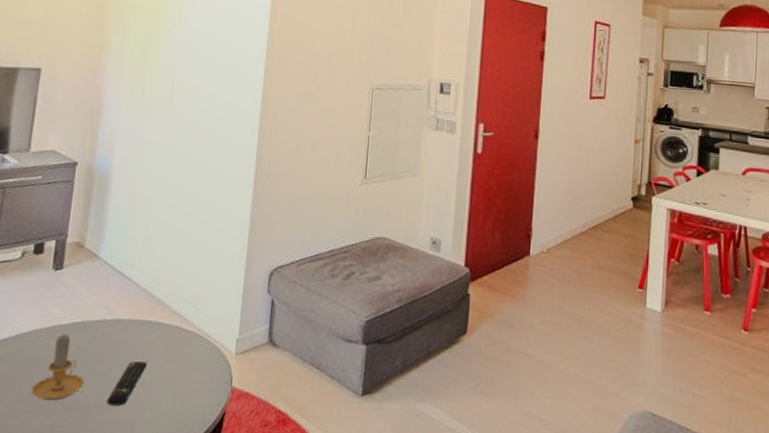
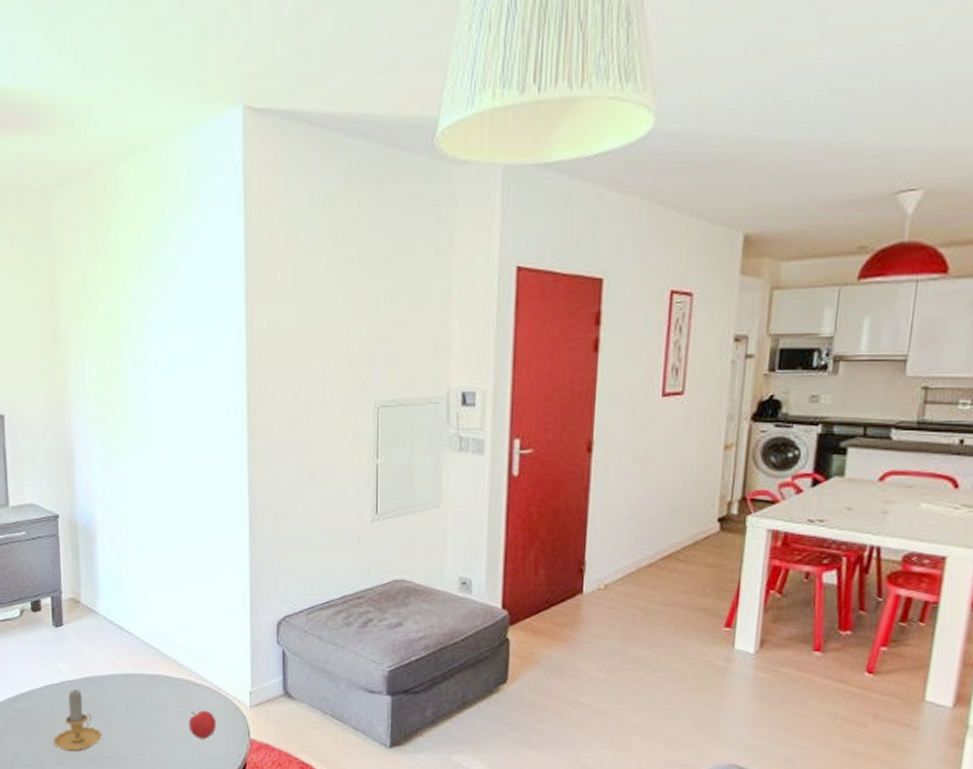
remote control: present [106,361,147,406] -> none [126,714,161,757]
fruit: none [173,357,202,387] -> present [188,710,217,739]

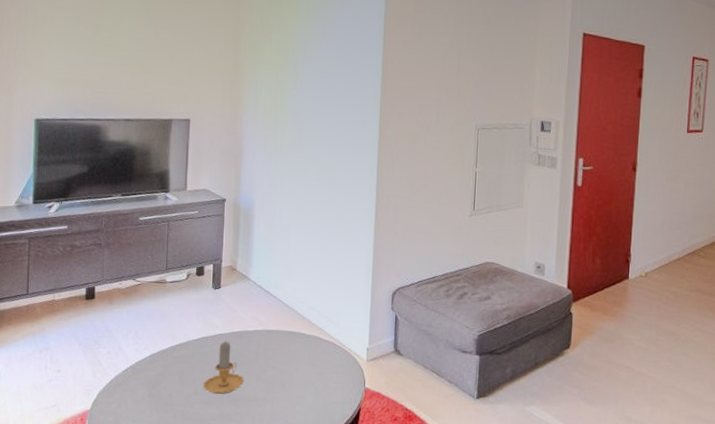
fruit: present [188,710,217,739] -> none [315,362,339,387]

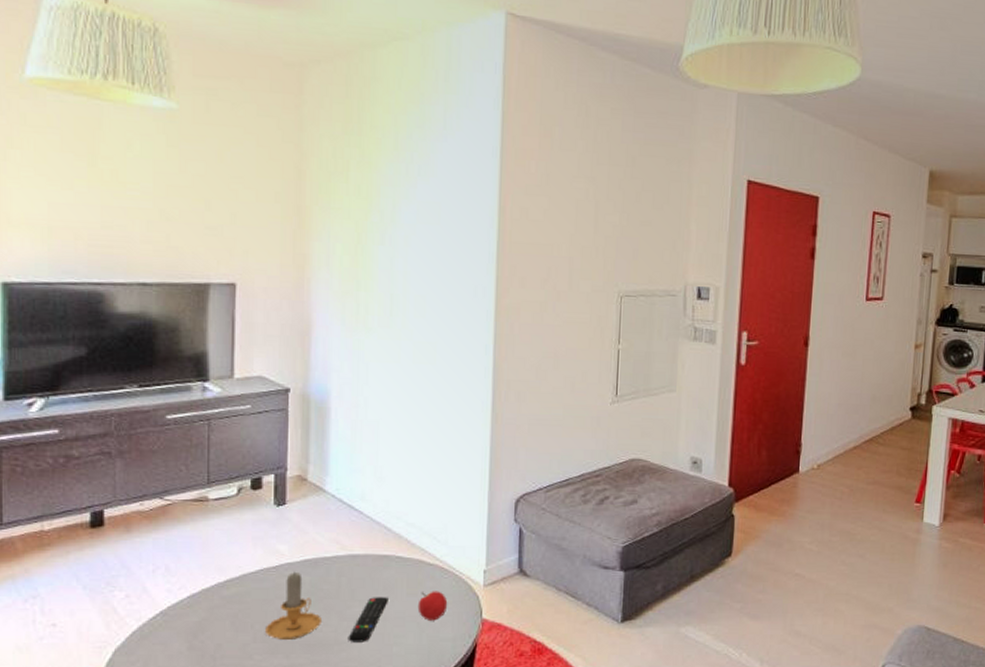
remote control: none [263,364,294,400] -> present [348,597,388,642]
fruit: none [315,362,339,387] -> present [417,591,448,621]

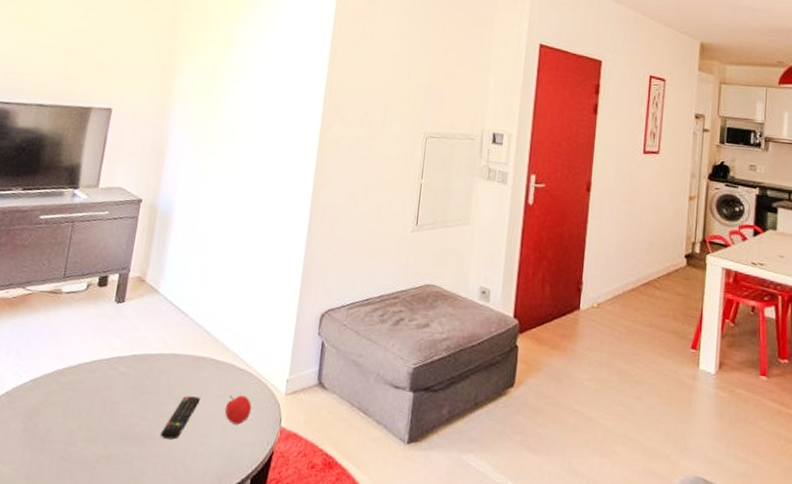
candle: present [264,571,321,641] -> none [89,365,140,431]

